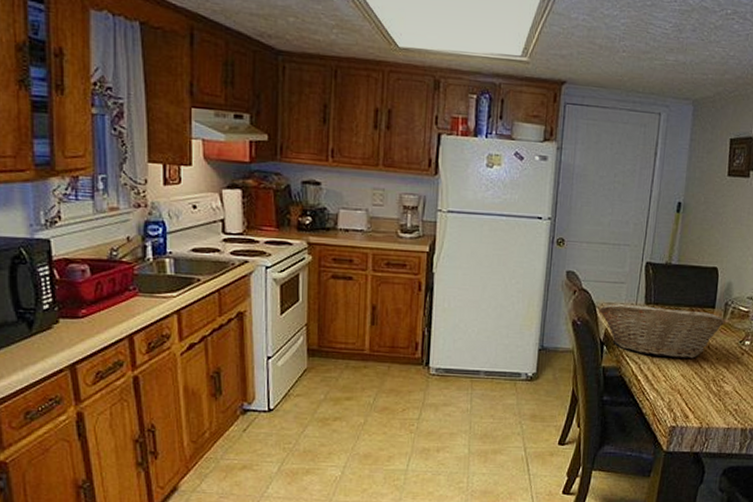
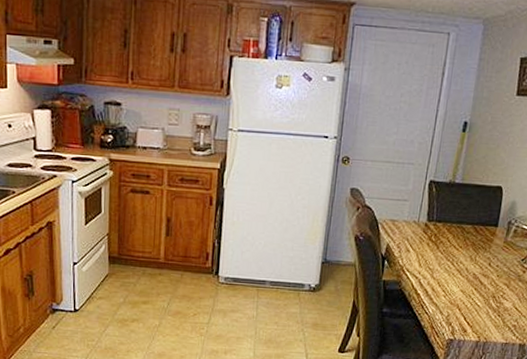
fruit basket: present [600,303,724,359] -> none [382,220,506,275]

